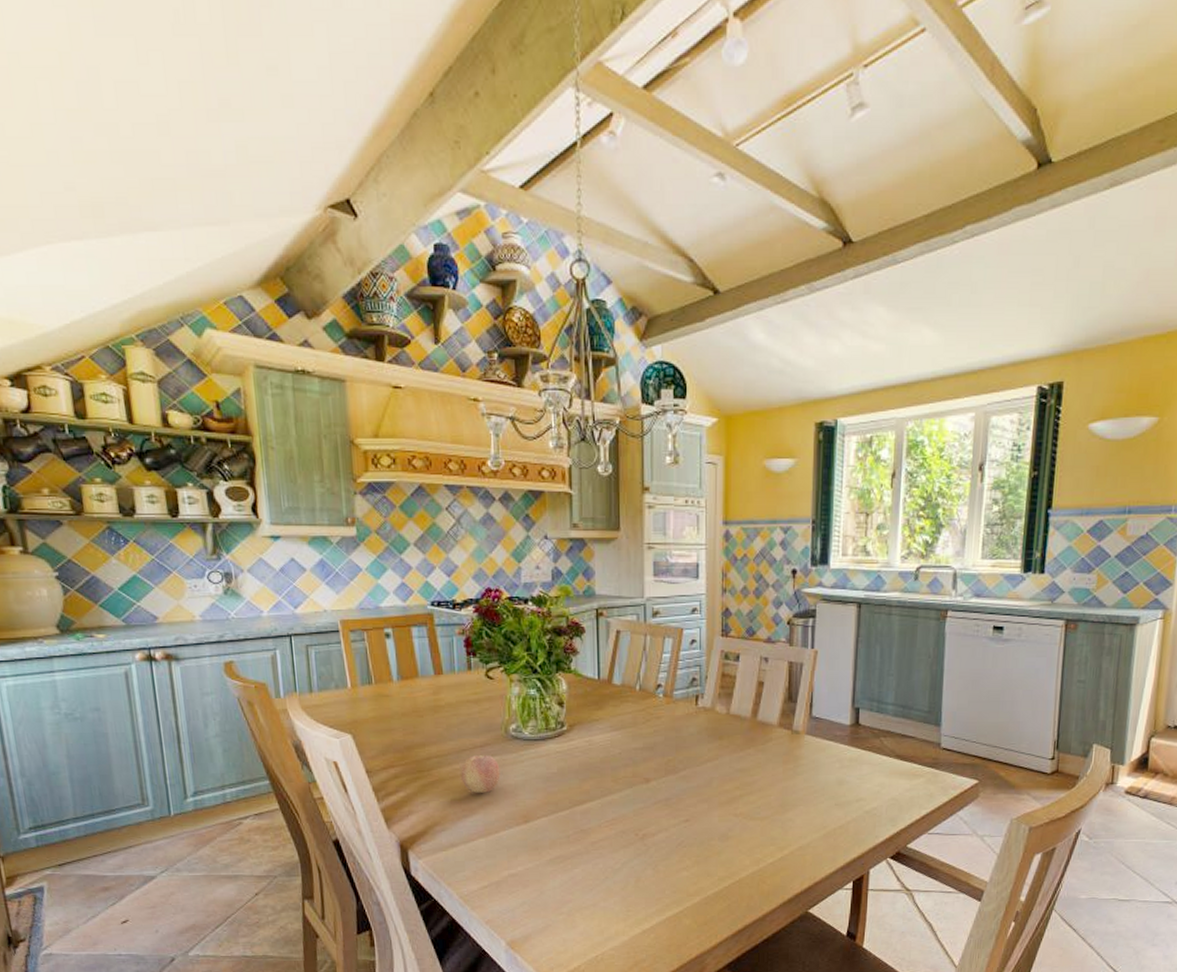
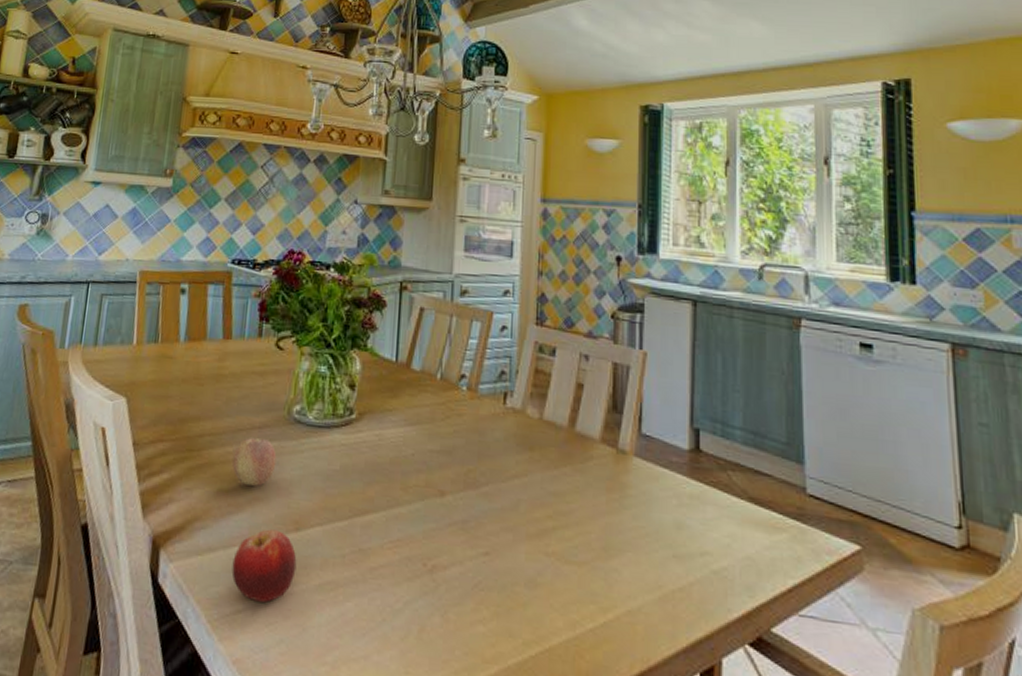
fruit: none [473,824,529,878] -> present [231,529,297,603]

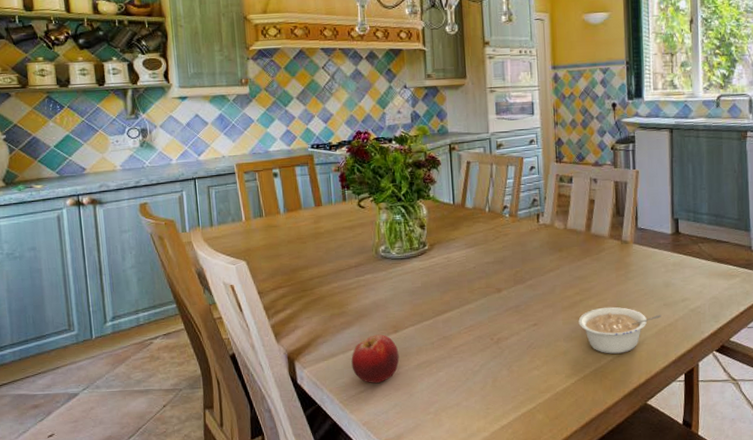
fruit: present [232,438,277,486] -> none [339,274,373,308]
legume: none [548,544,669,622] -> present [578,306,661,354]

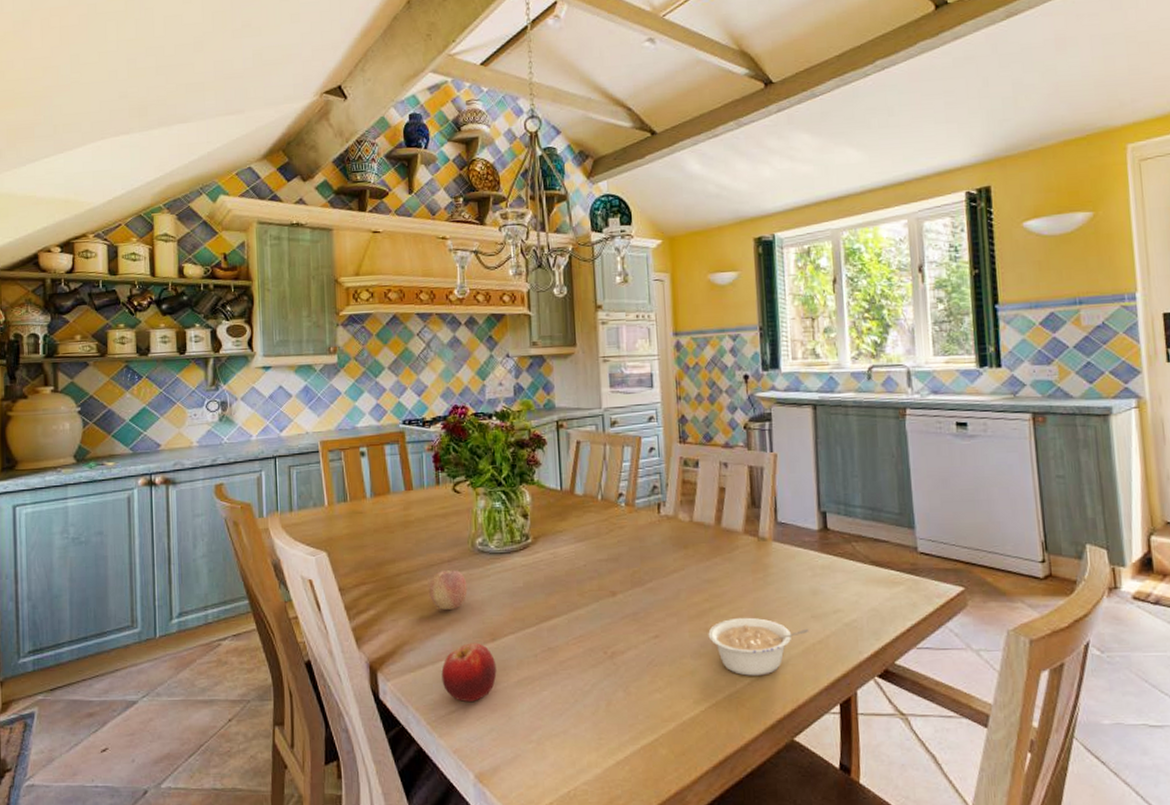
fruit: none [339,274,373,308] -> present [429,570,468,610]

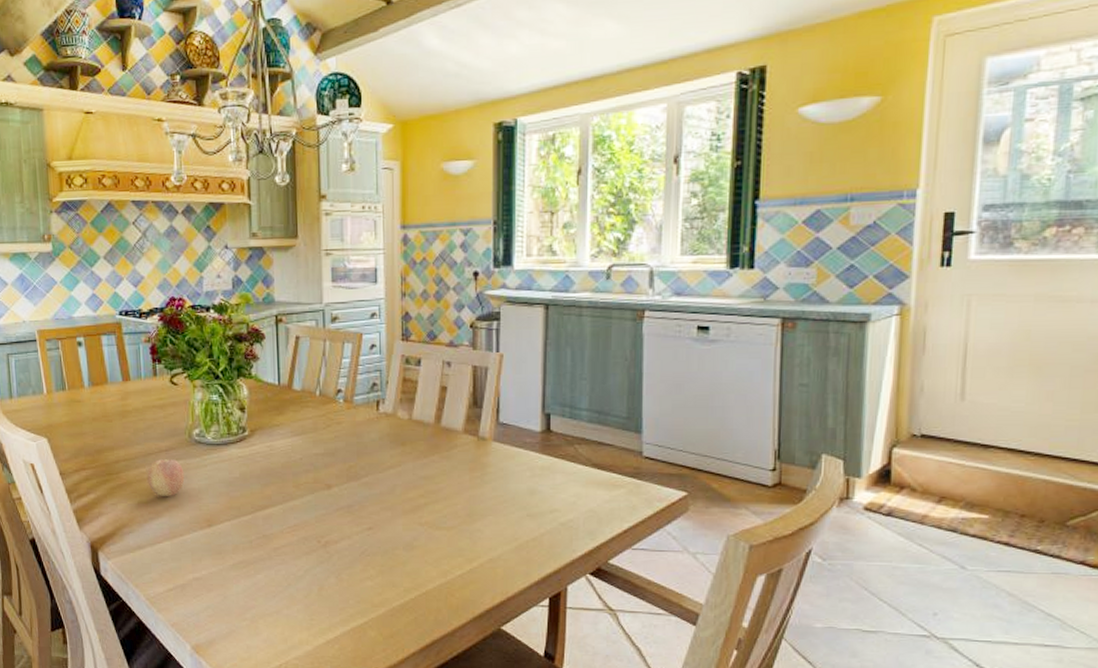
fruit: present [441,643,497,702] -> none [159,528,213,581]
legume: present [708,617,809,676] -> none [422,513,524,569]

